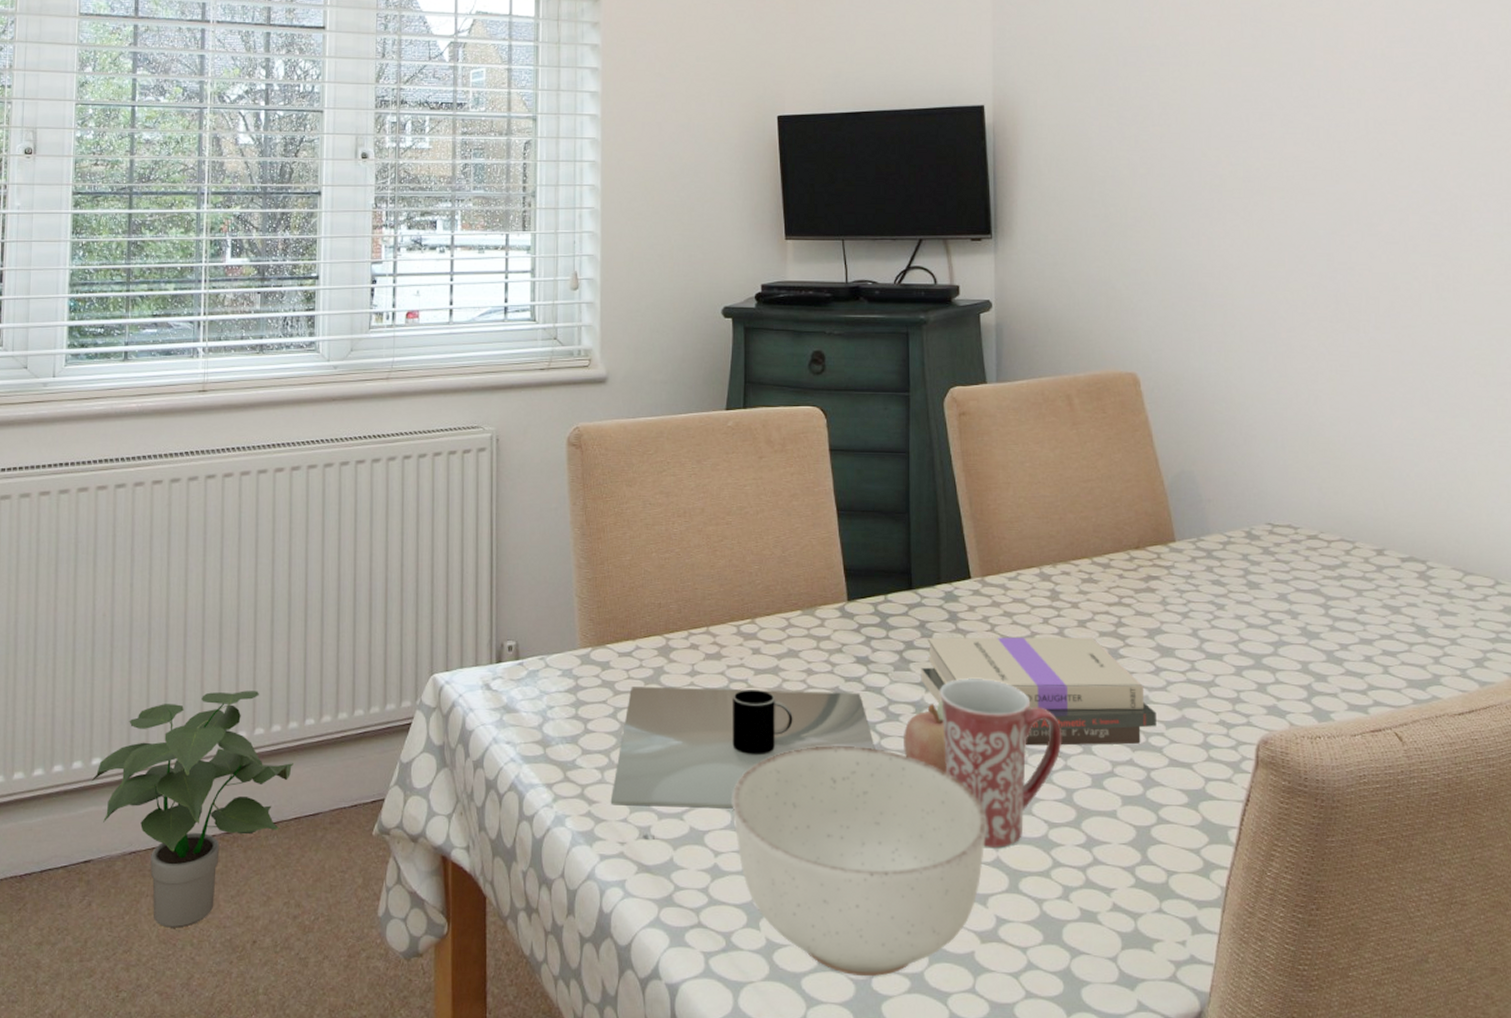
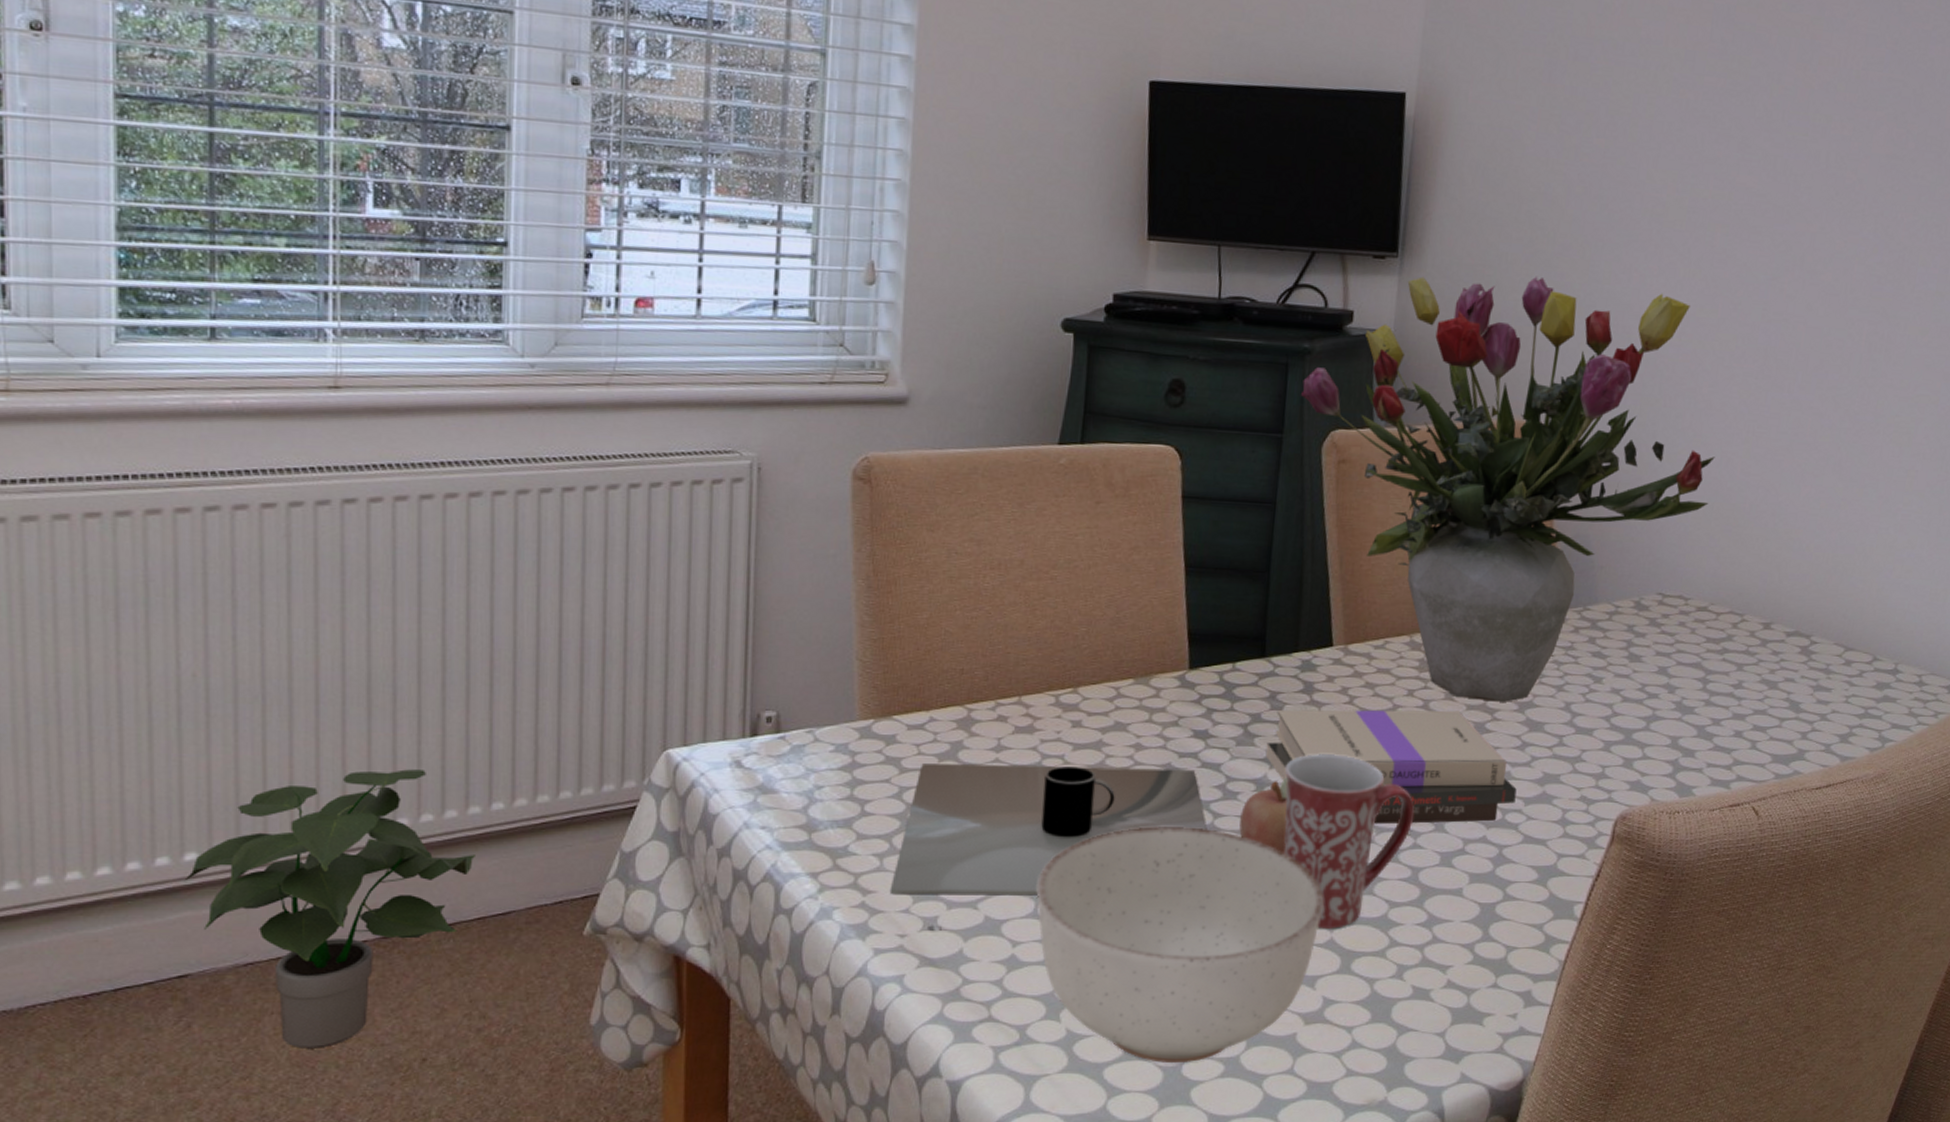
flower arrangement: none [921,246,1304,629] -> present [1300,276,1715,702]

